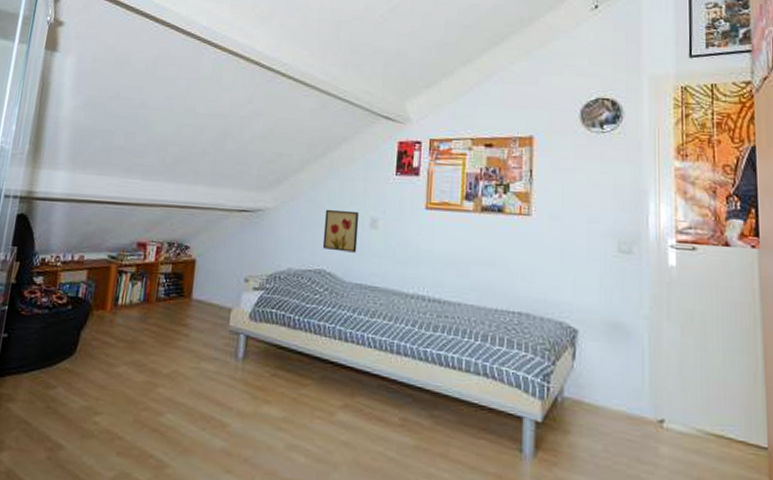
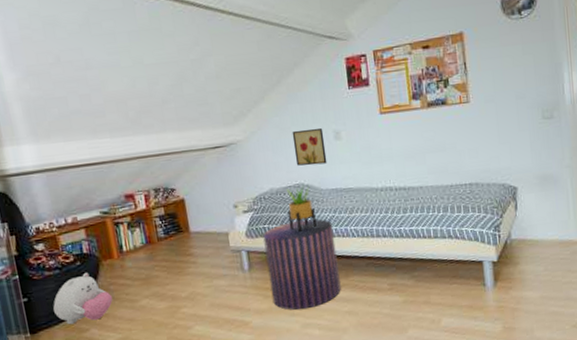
plush toy: none [28,320,91,378] -> present [53,273,113,325]
pouf: none [260,312,348,426] -> present [263,219,341,311]
potted plant: none [299,272,331,328] -> present [287,185,317,233]

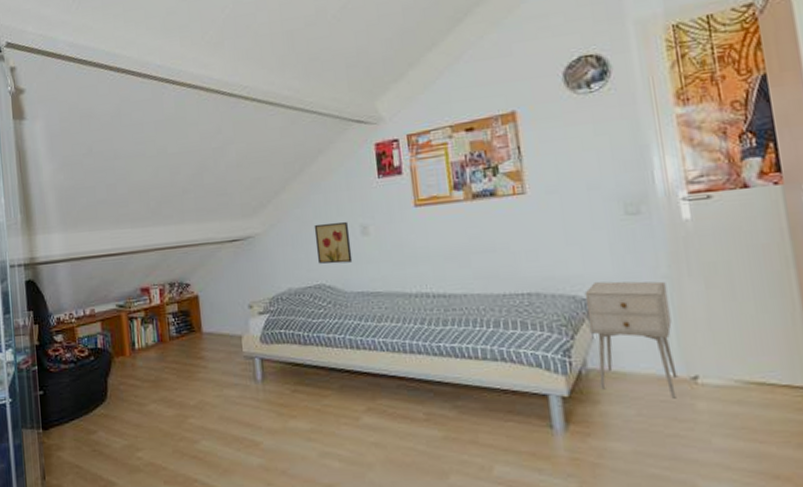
plush toy: present [53,273,113,325] -> none [65,369,121,425]
pouf: present [263,219,341,311] -> none [279,326,366,435]
potted plant: present [287,185,317,233] -> none [306,286,339,342]
nightstand: none [511,170,573,256] -> present [584,281,677,399]

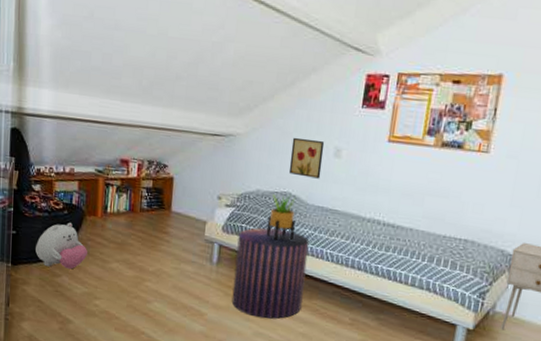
plush toy: none [65,369,121,425] -> present [35,223,87,269]
pouf: none [279,326,366,435] -> present [231,228,310,319]
potted plant: none [306,286,339,342] -> present [266,194,295,242]

